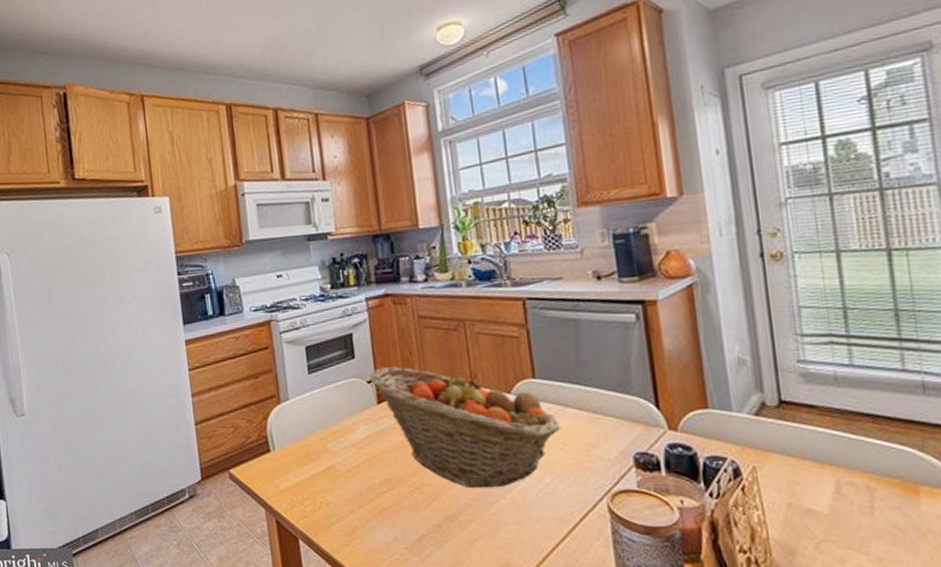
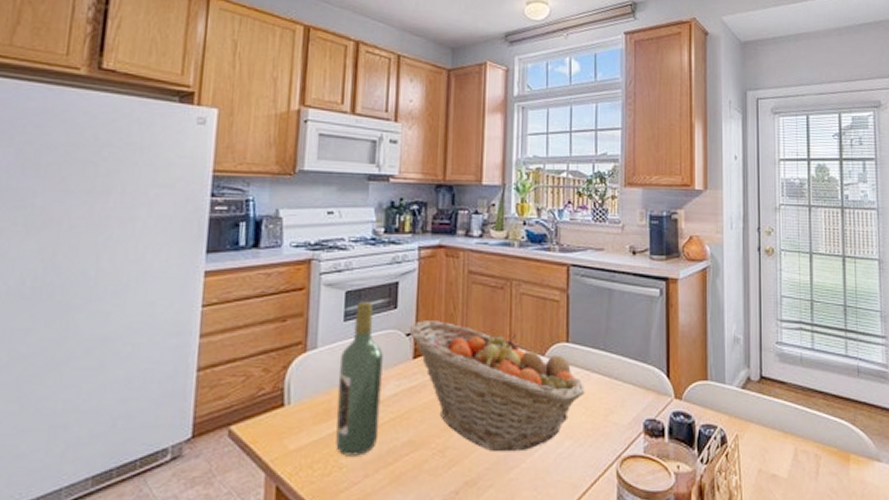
wine bottle: none [310,353,357,494] -> present [336,301,383,456]

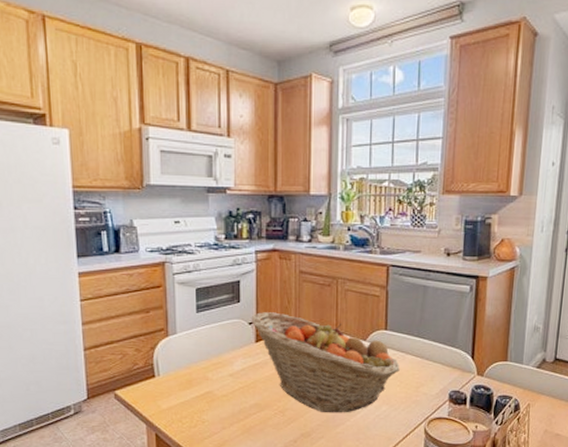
wine bottle: present [336,301,383,456] -> none [195,296,231,414]

